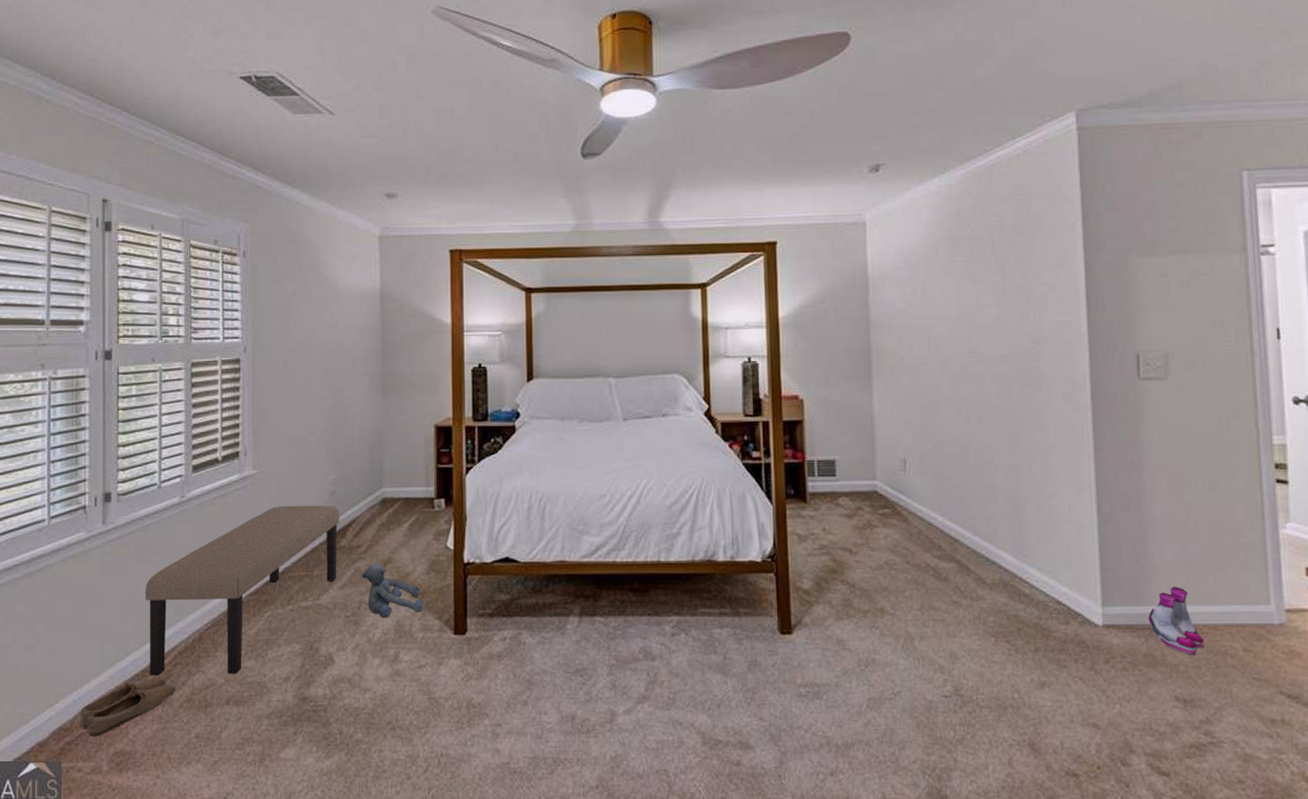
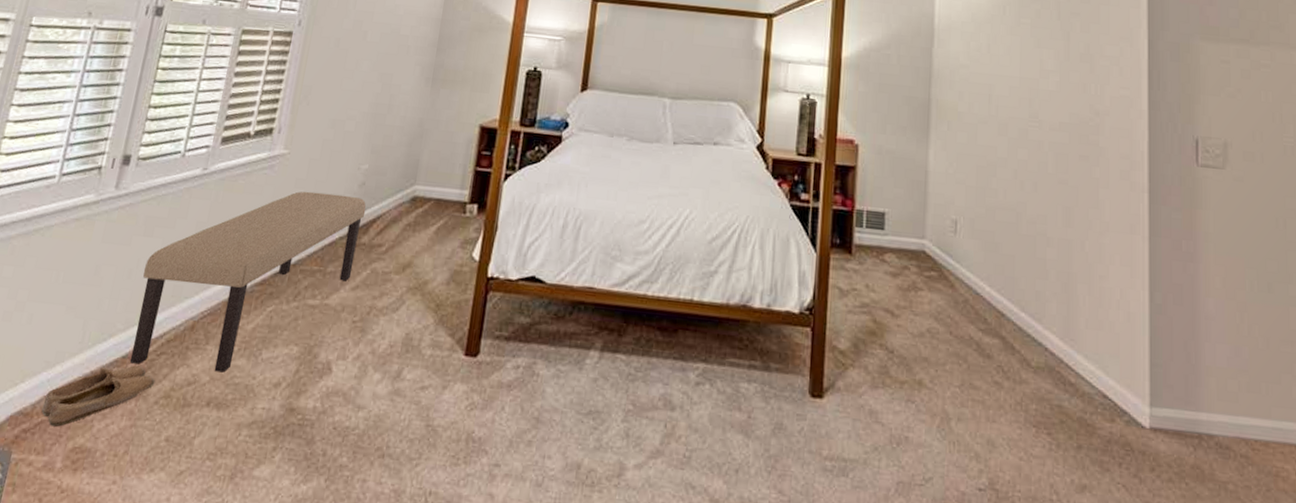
plush toy: present [361,563,424,619] -> none [377,265,438,329]
boots: present [1148,587,1204,655] -> none [1197,393,1255,474]

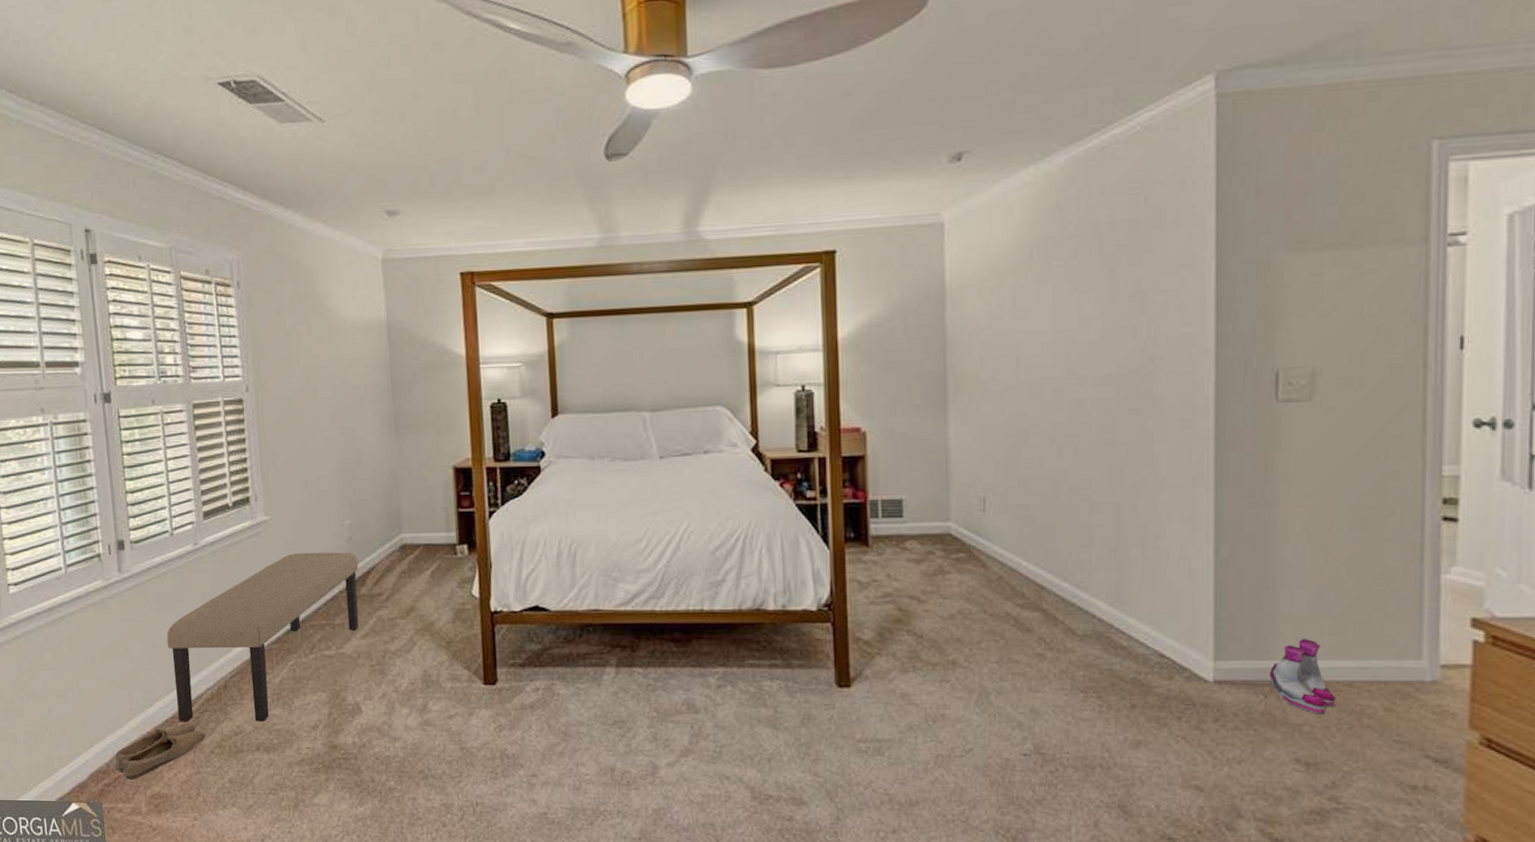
boots: none [1197,393,1255,474] -> present [1269,639,1336,715]

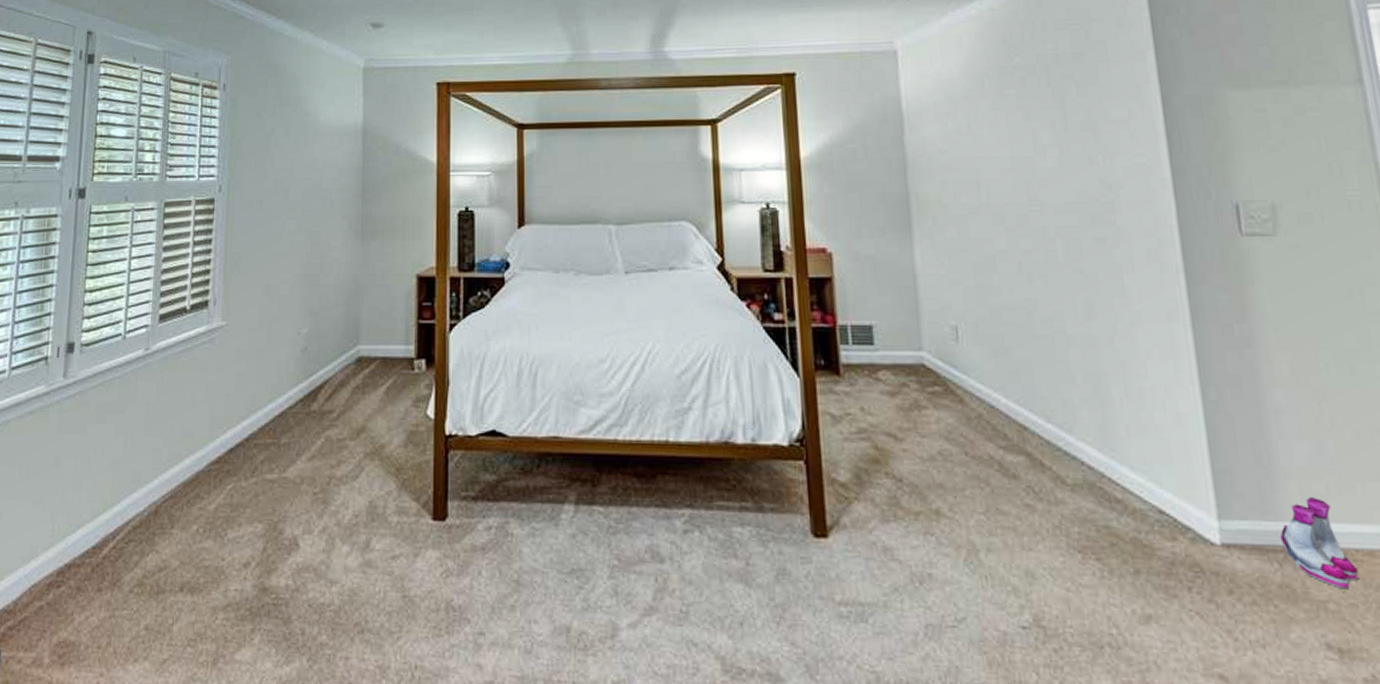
shoe: present [115,723,206,779] -> none [23,555,127,622]
bench: present [167,552,359,722] -> none [100,362,312,556]

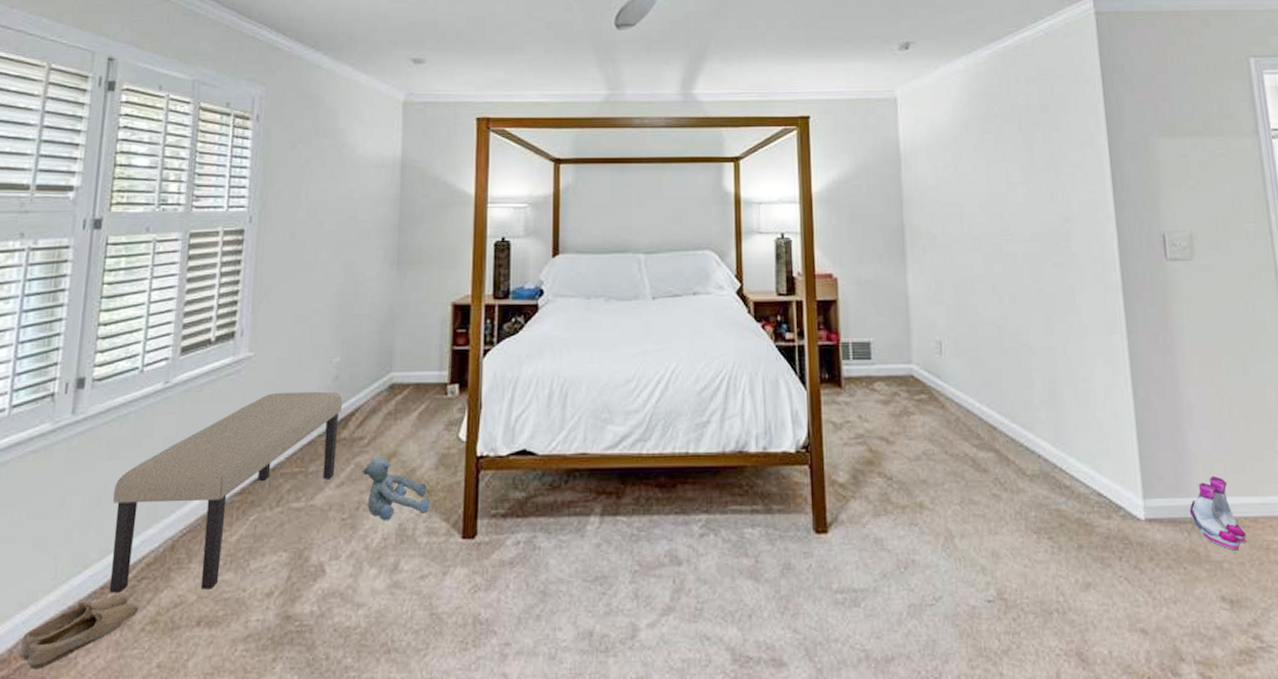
shoe: none [23,555,127,622] -> present [19,594,139,669]
bench: none [100,362,312,556] -> present [109,391,343,593]
plush toy: none [332,432,400,498] -> present [362,457,430,521]

